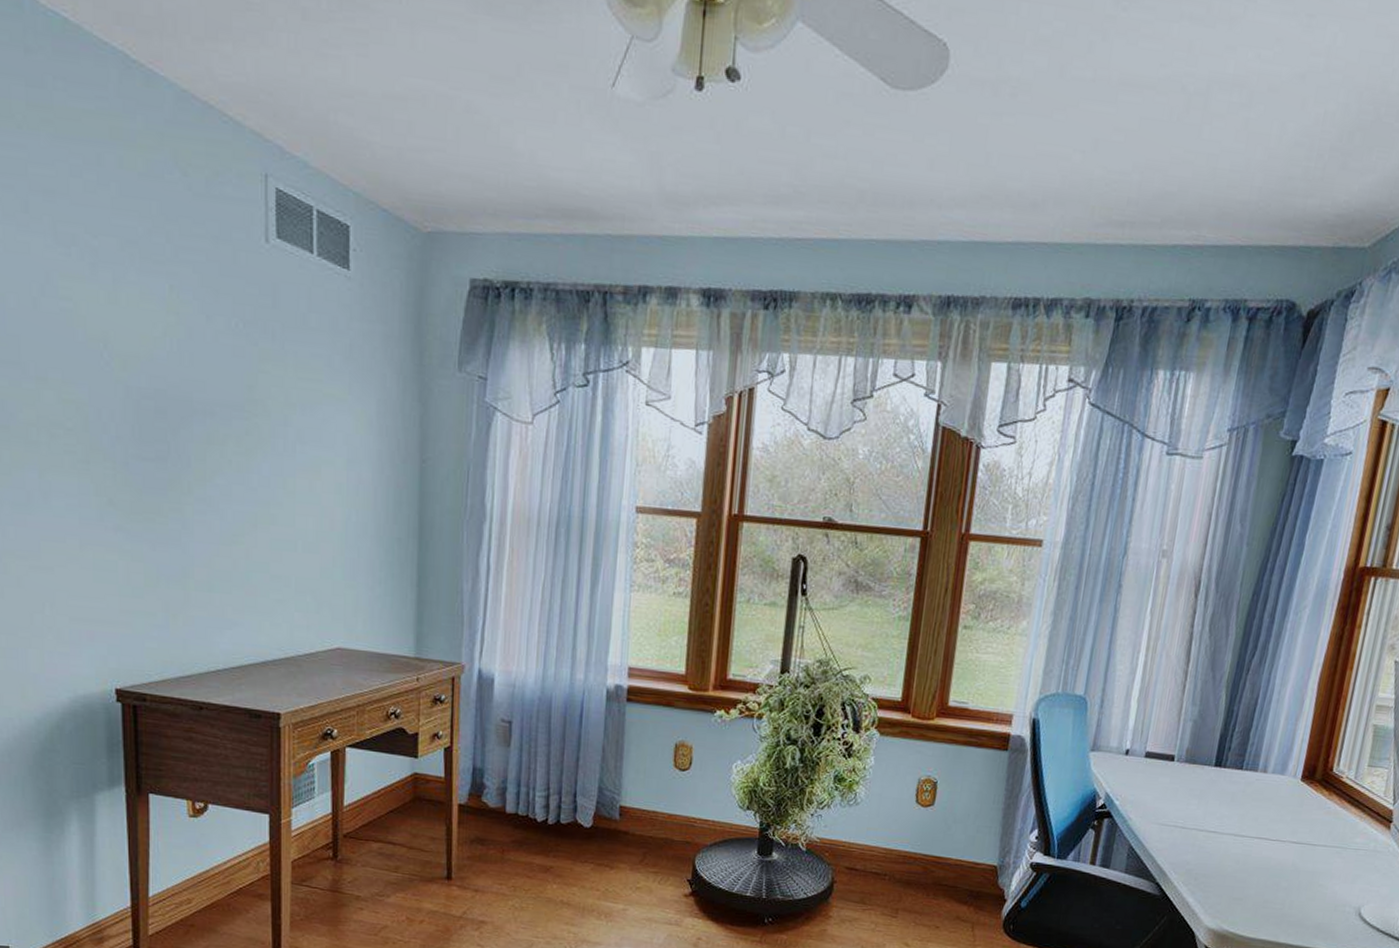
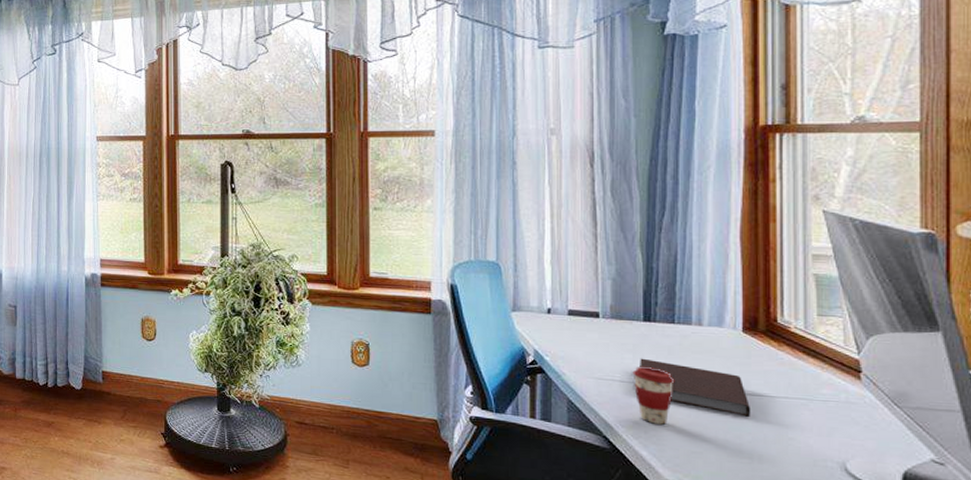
coffee cup: none [1193,813,1232,872] -> present [632,367,675,425]
notebook: none [1202,804,1293,864] -> present [640,358,750,417]

